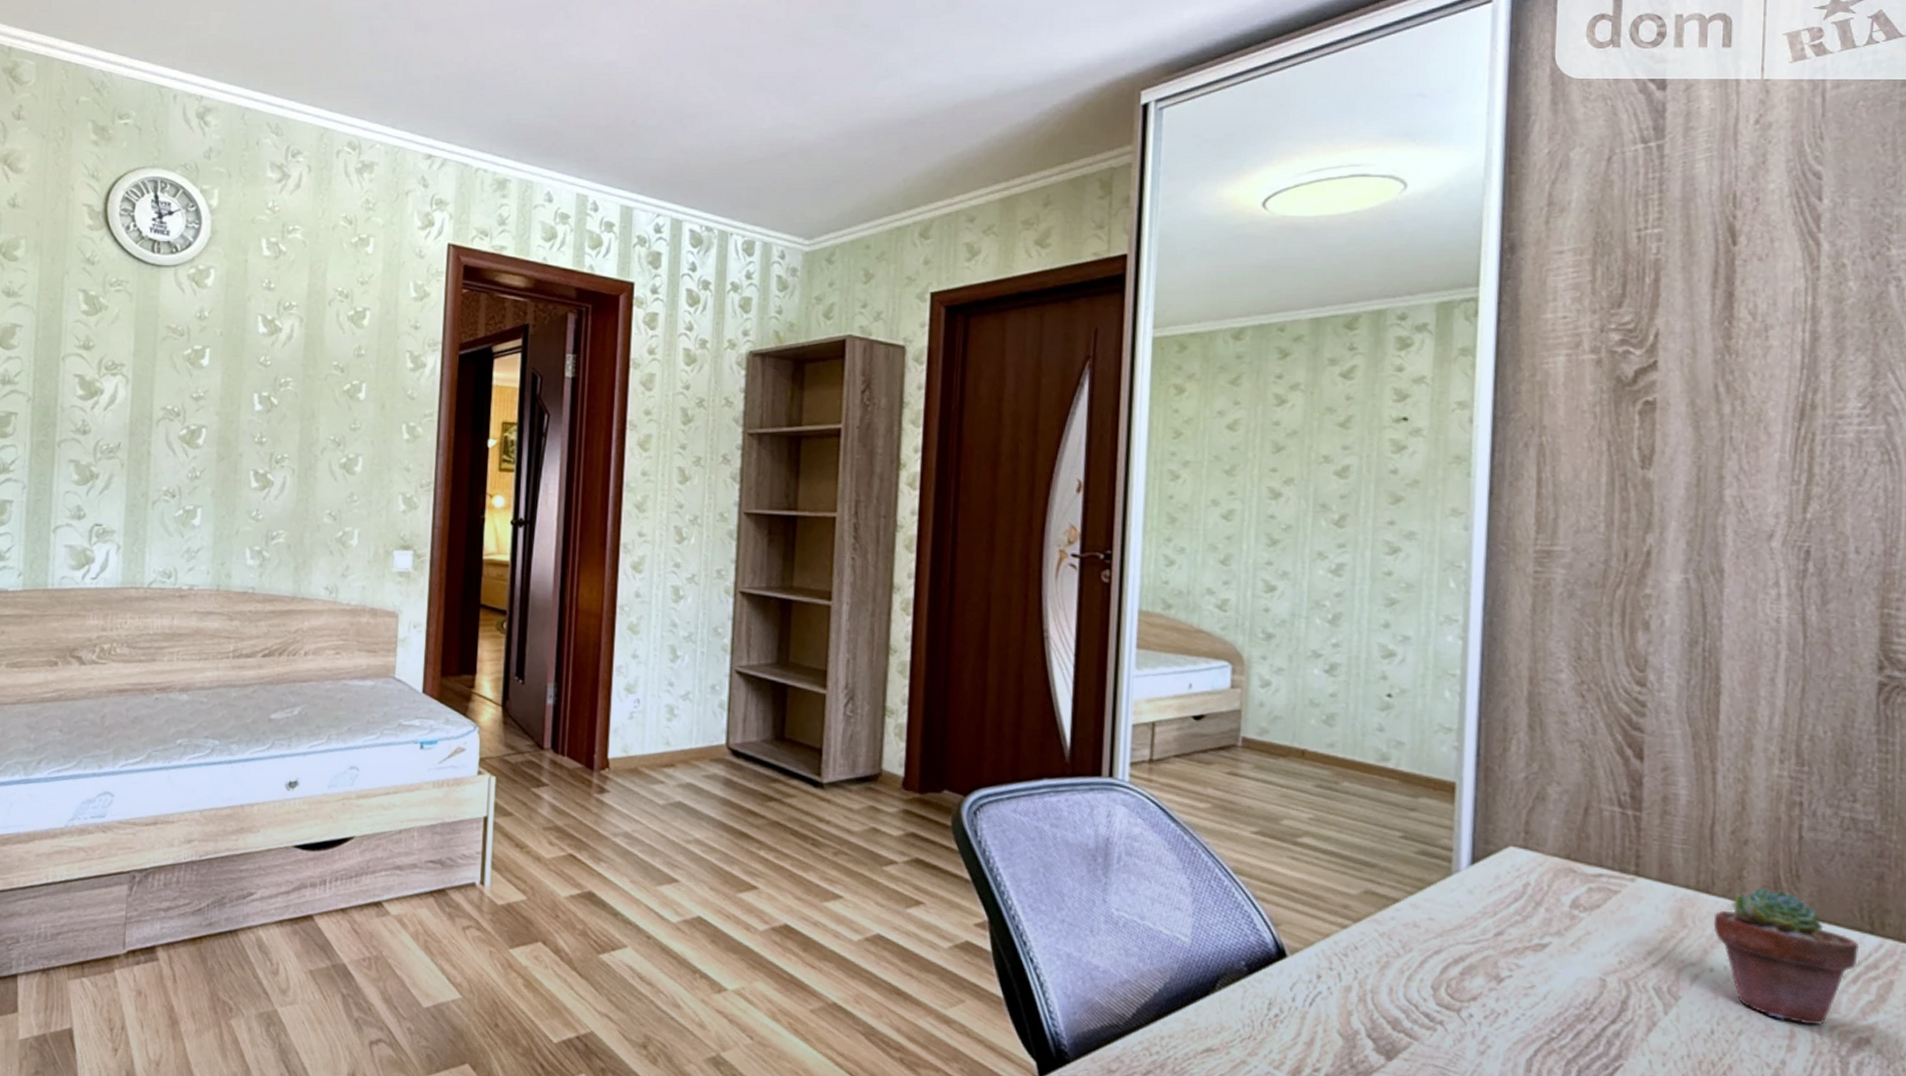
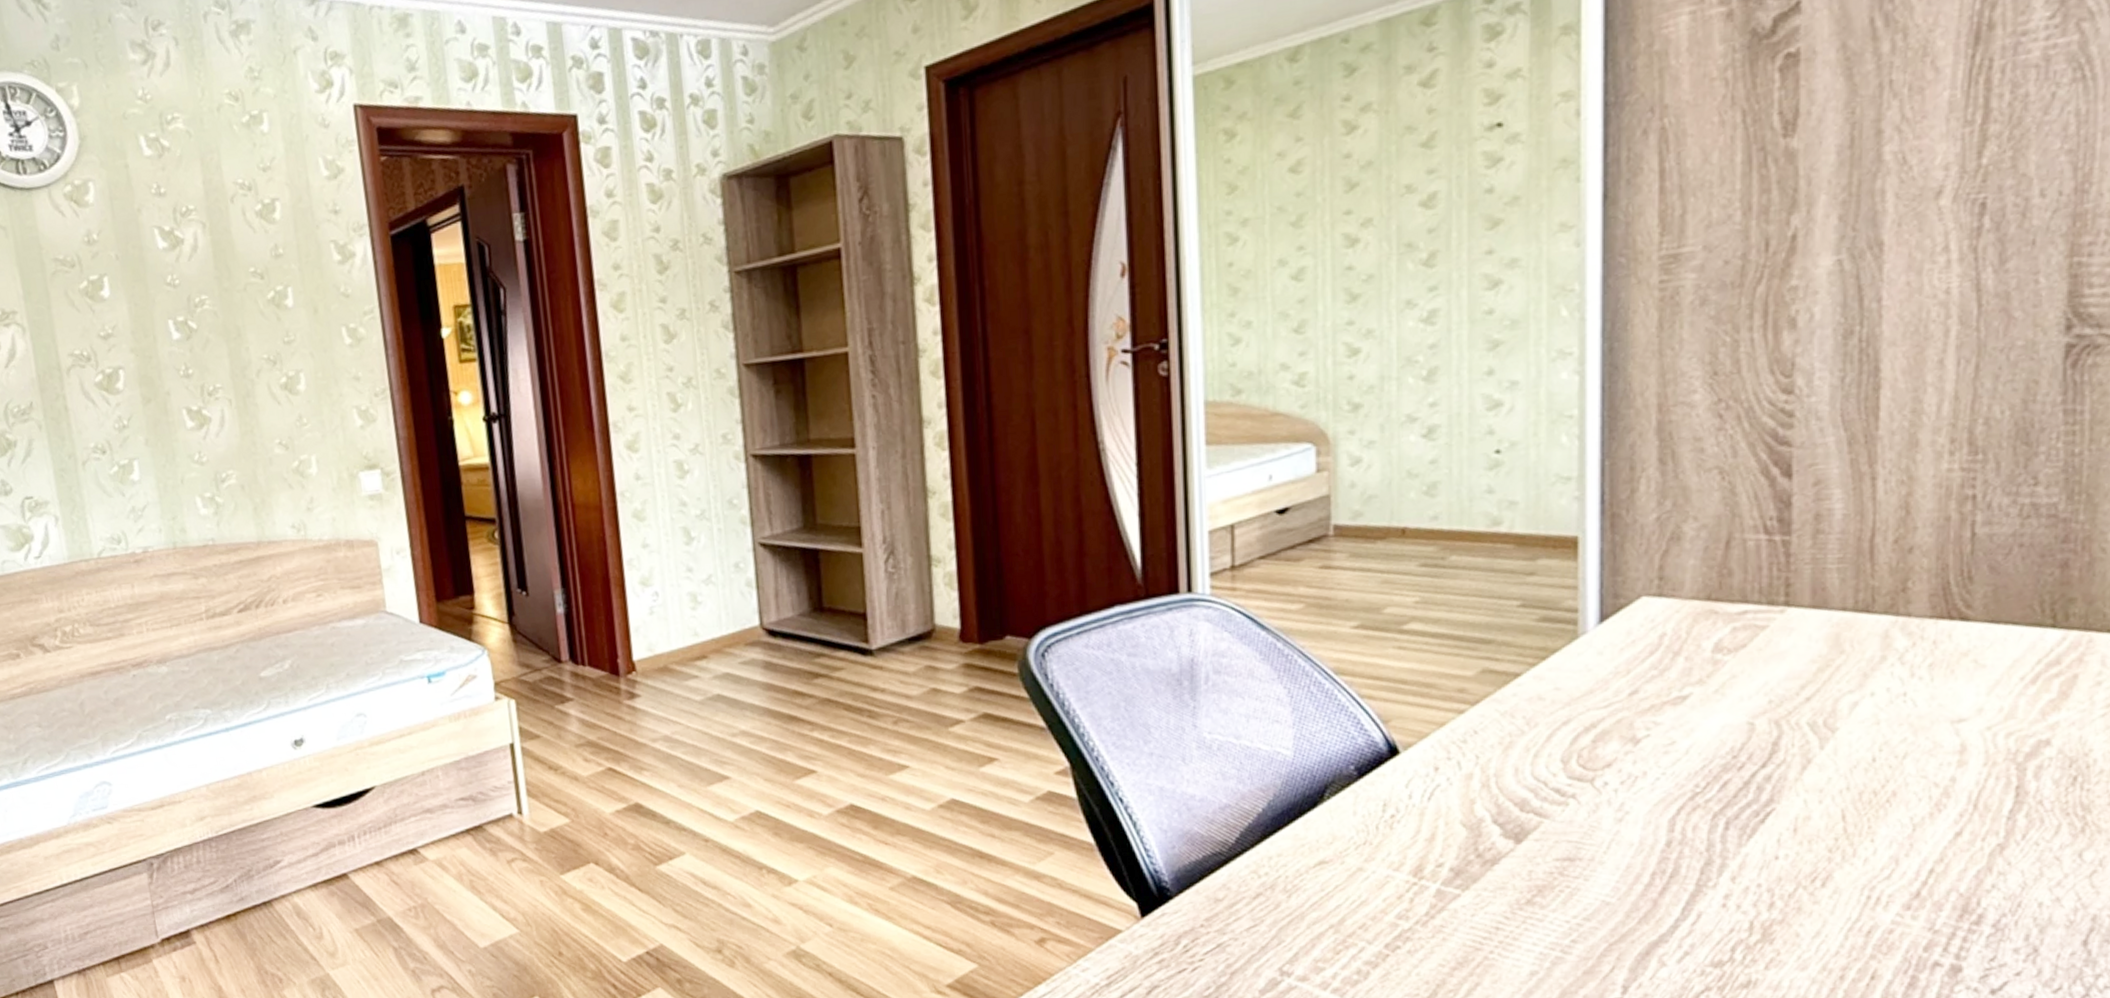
potted succulent: present [1713,887,1860,1025] -> none [1874,596,2040,735]

